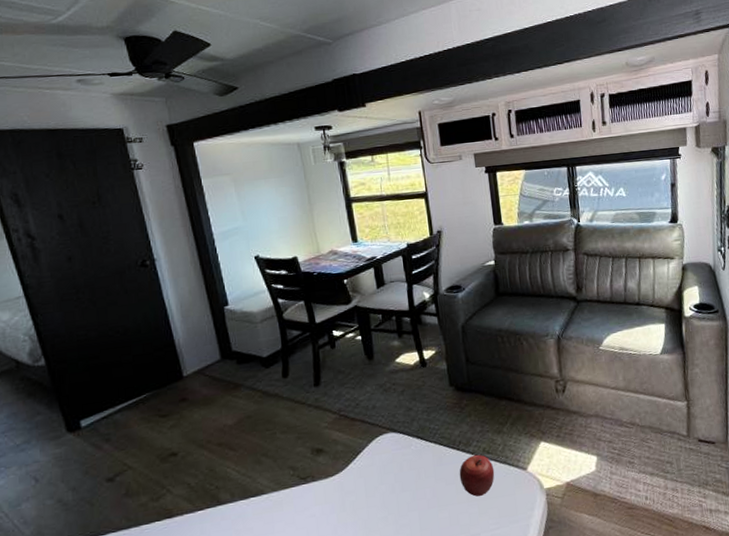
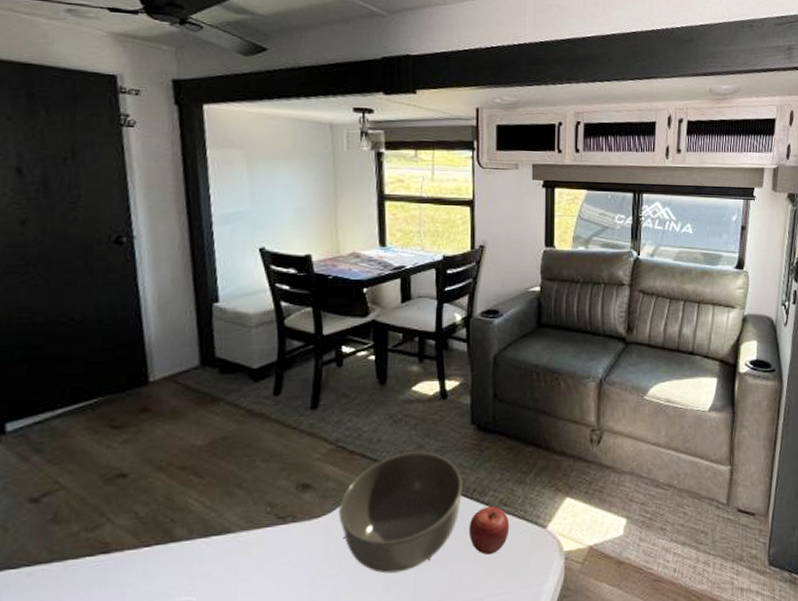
bowl: none [348,413,450,519] -> present [338,451,462,574]

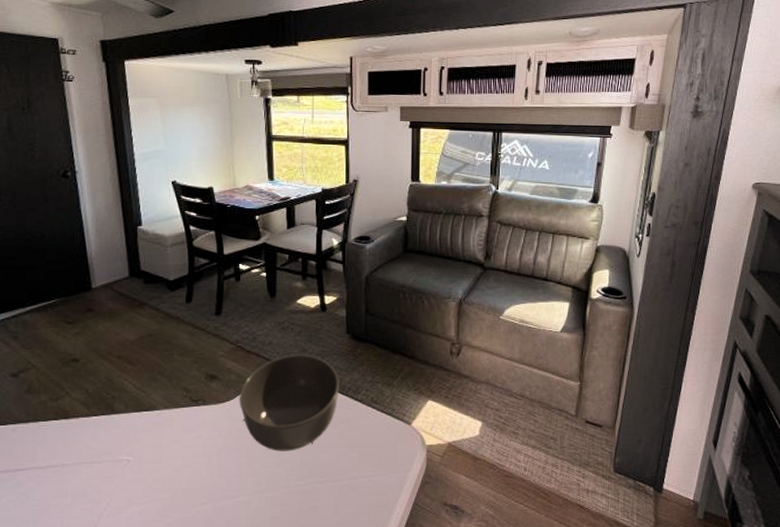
fruit: present [468,506,510,555] -> none [345,403,380,443]

